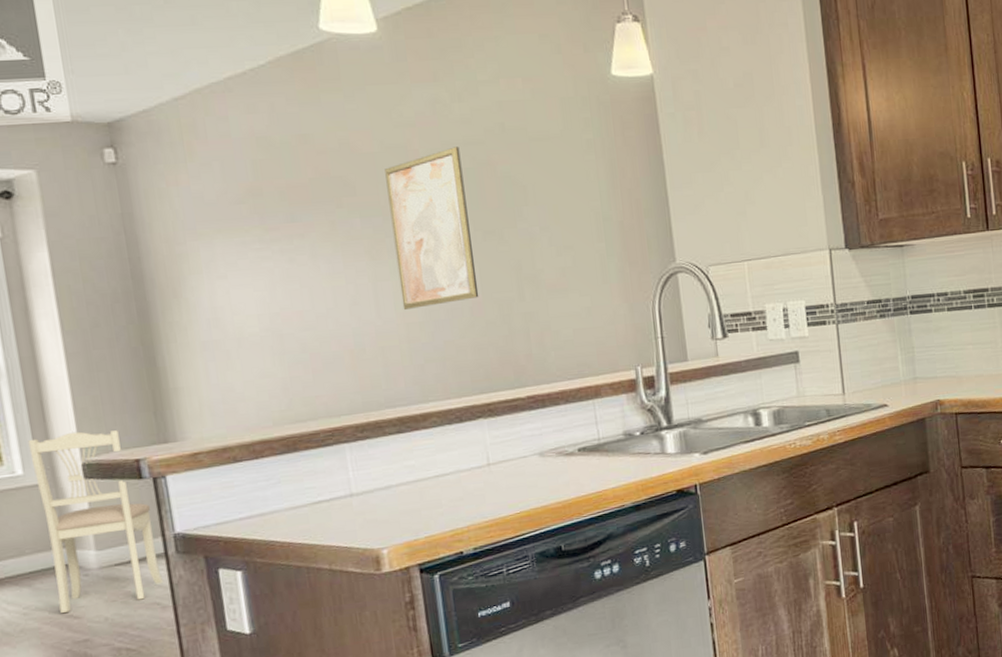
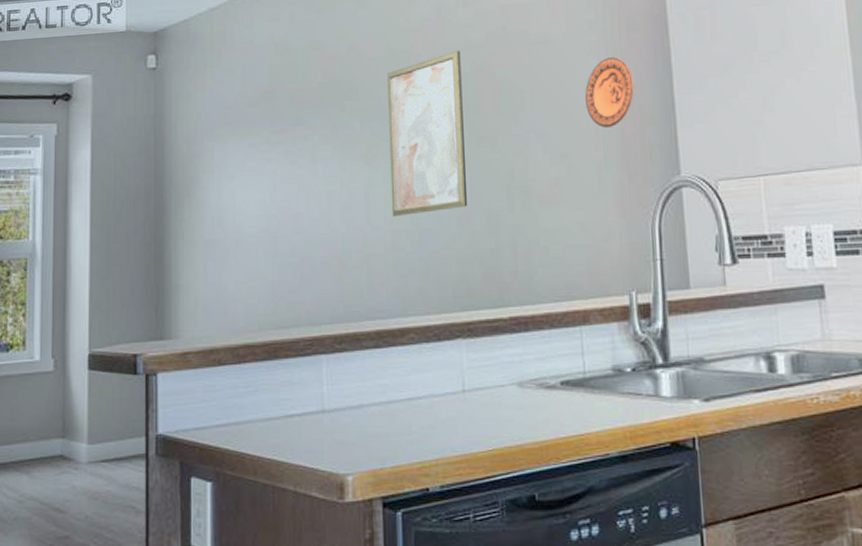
dining chair: present [28,430,164,613] -> none [48,322,141,505]
decorative plate: none [585,154,631,221] -> present [585,57,634,128]

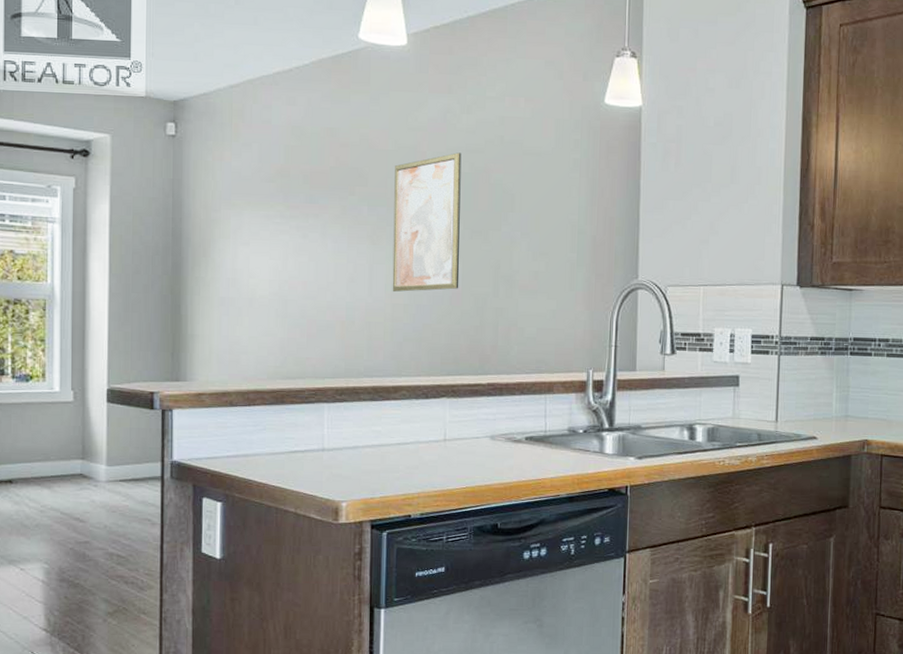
decorative plate: present [585,57,634,128] -> none [566,174,607,234]

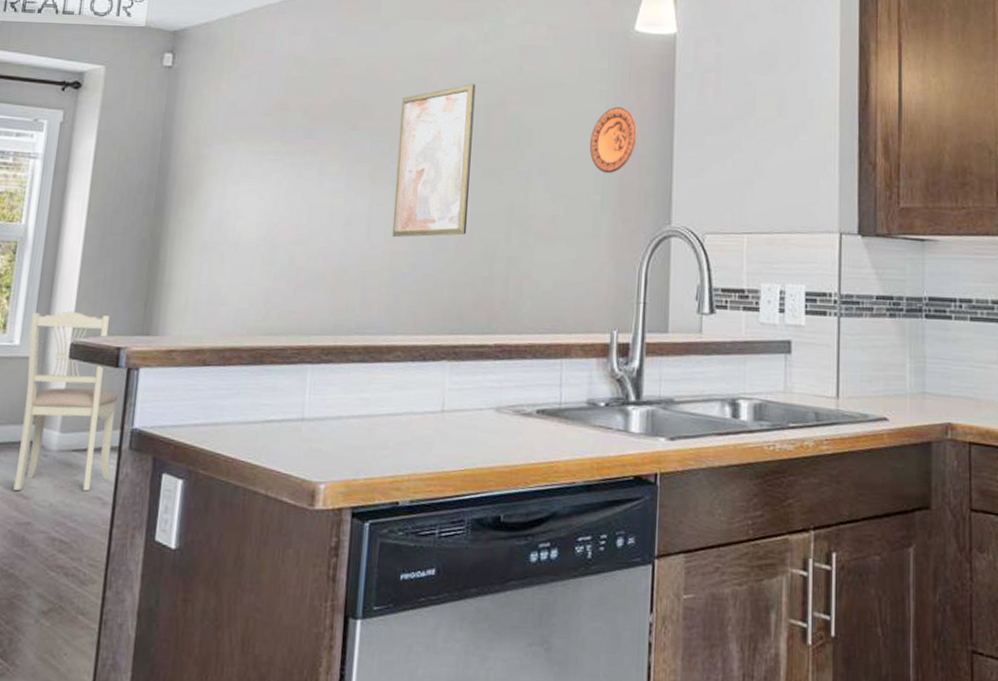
dining chair: none [68,361,157,515] -> present [13,311,118,492]
decorative plate: none [566,174,607,234] -> present [590,107,637,173]

